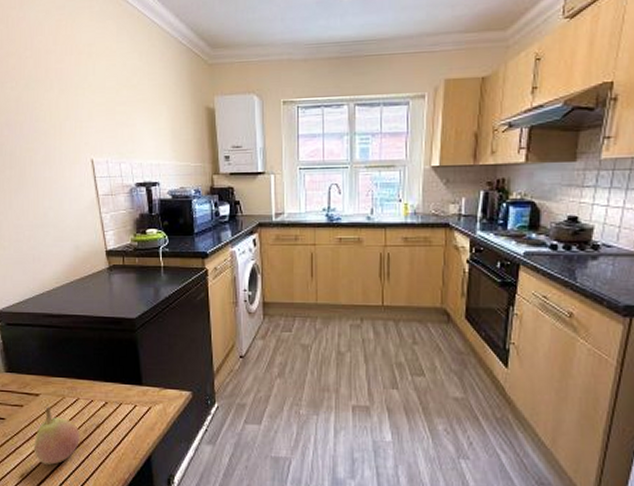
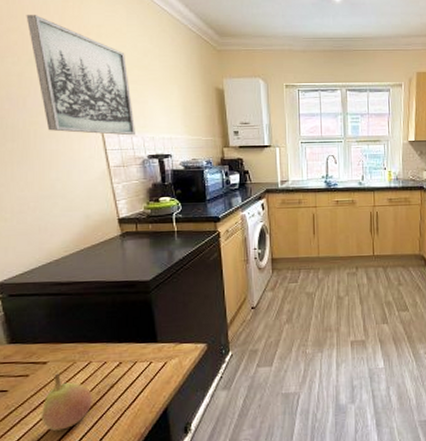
wall art: none [23,37,123,162] -> present [26,15,135,136]

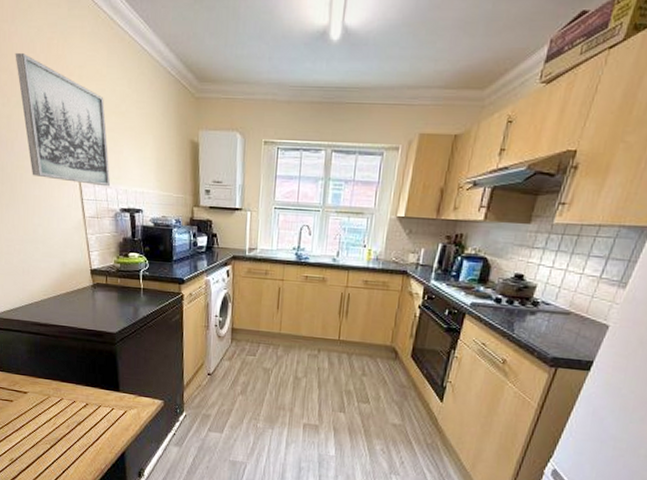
fruit: present [41,373,92,431] -> none [21,403,63,453]

